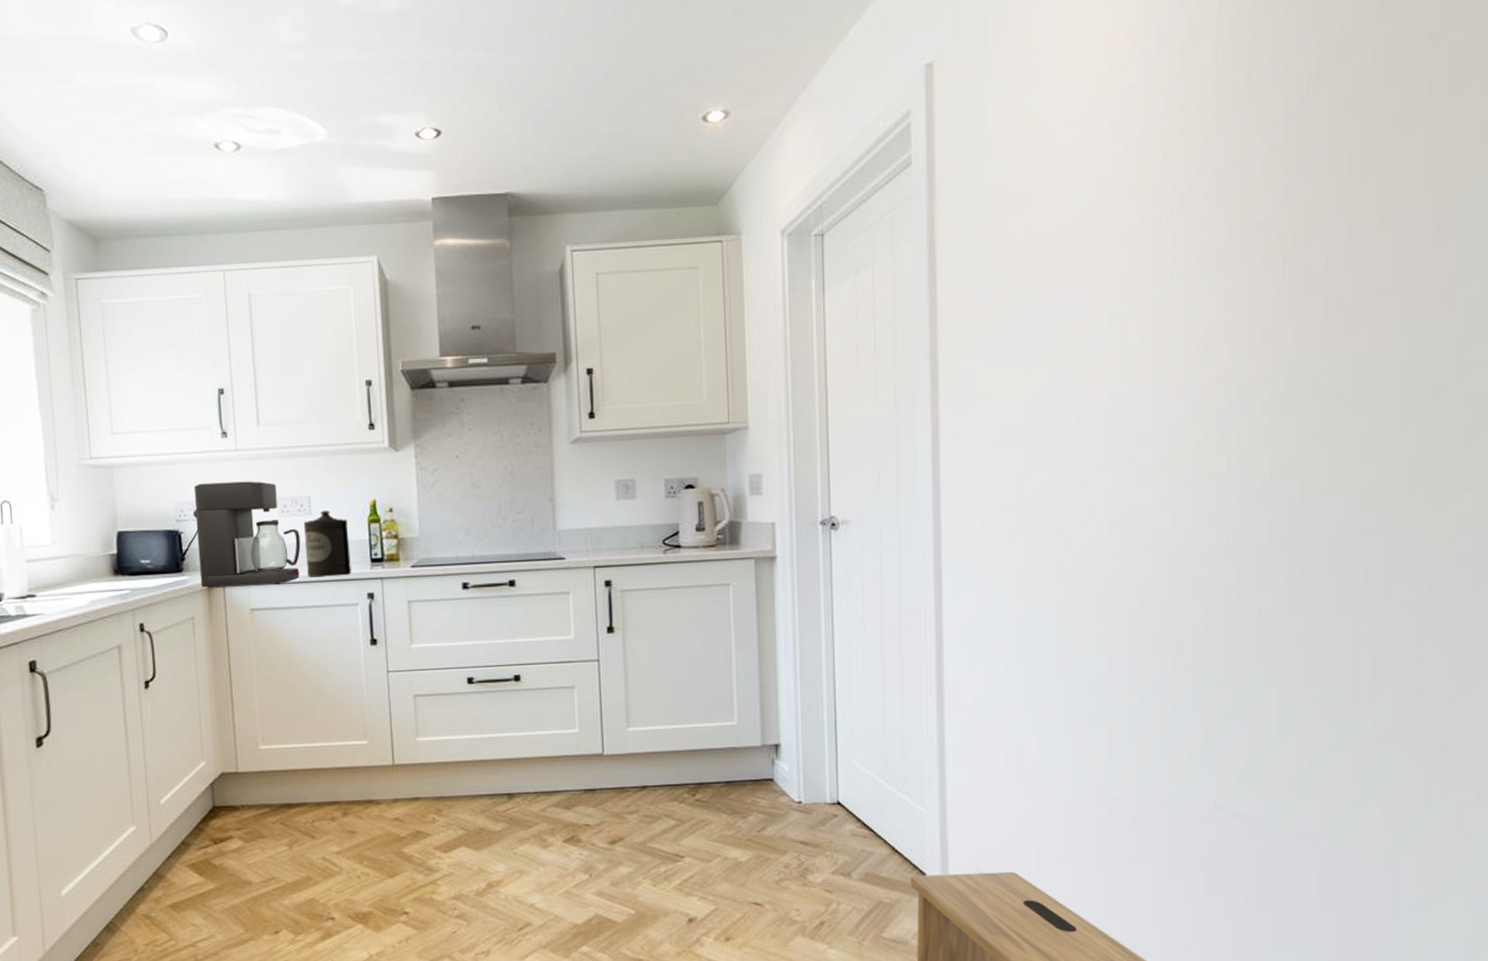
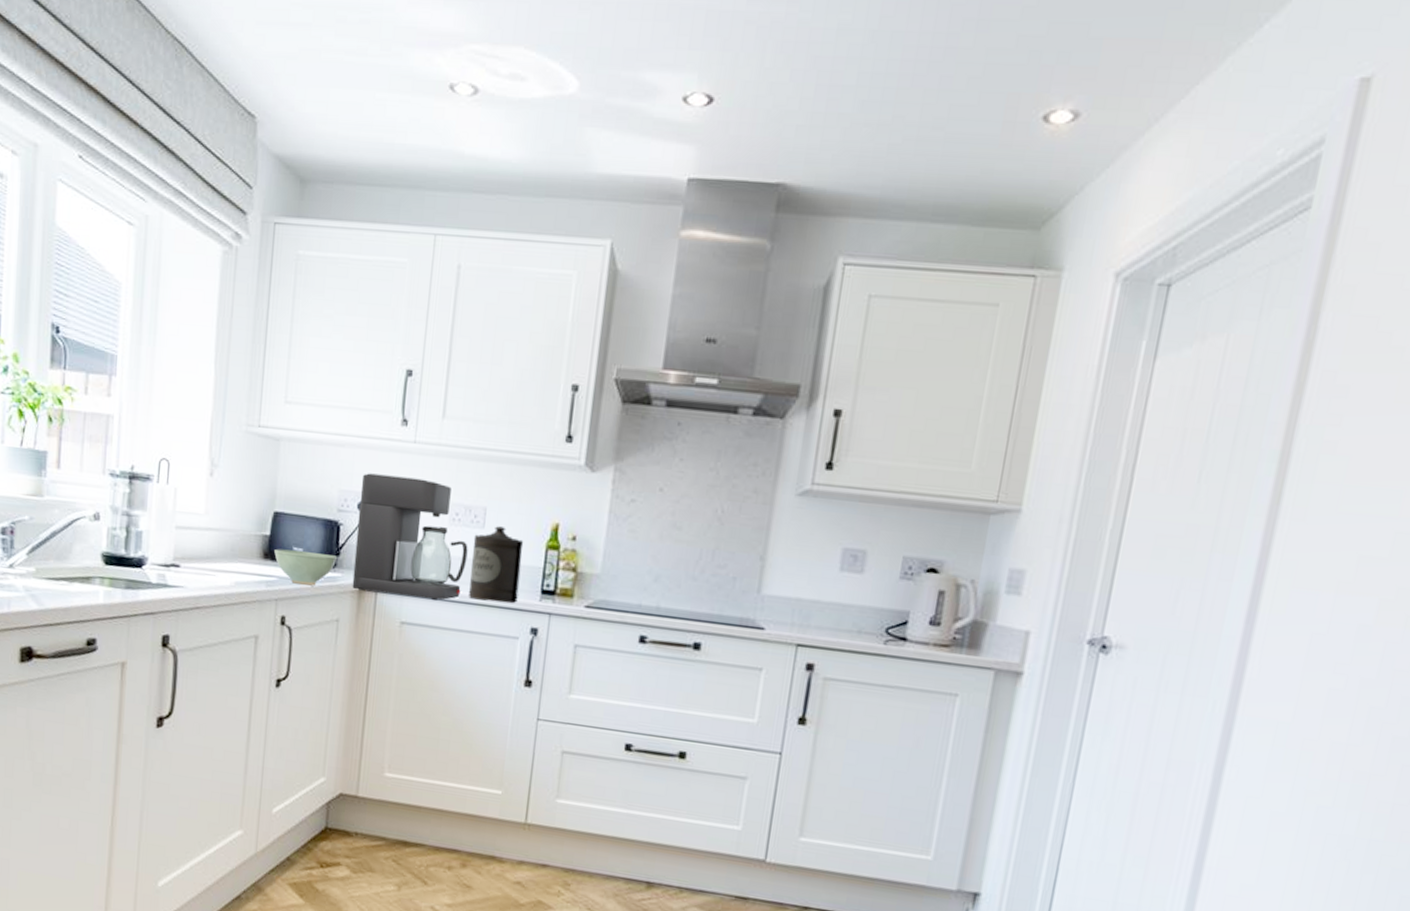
bowl: none [124,561,184,594] -> present [274,549,338,586]

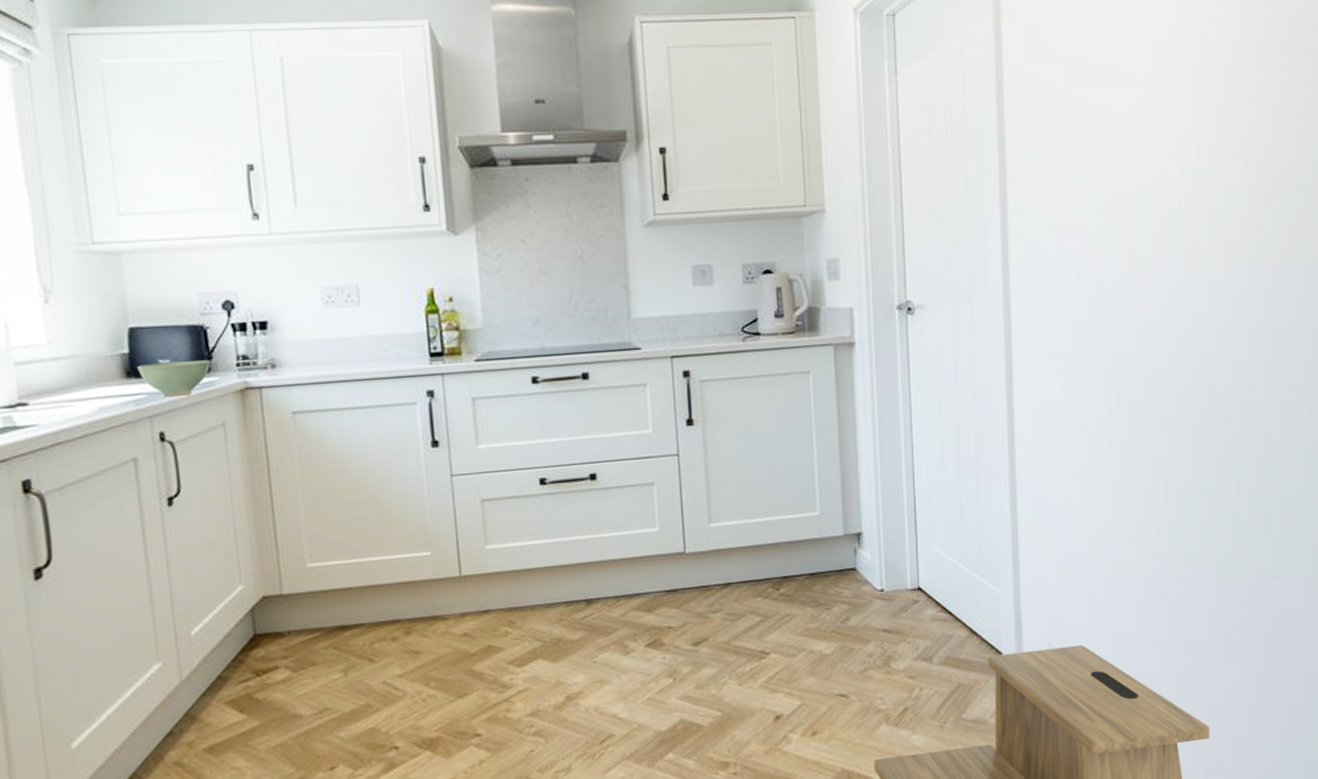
coffee maker: present [352,473,468,601] -> none [220,268,349,390]
canister: present [469,526,524,603] -> none [351,301,408,375]

